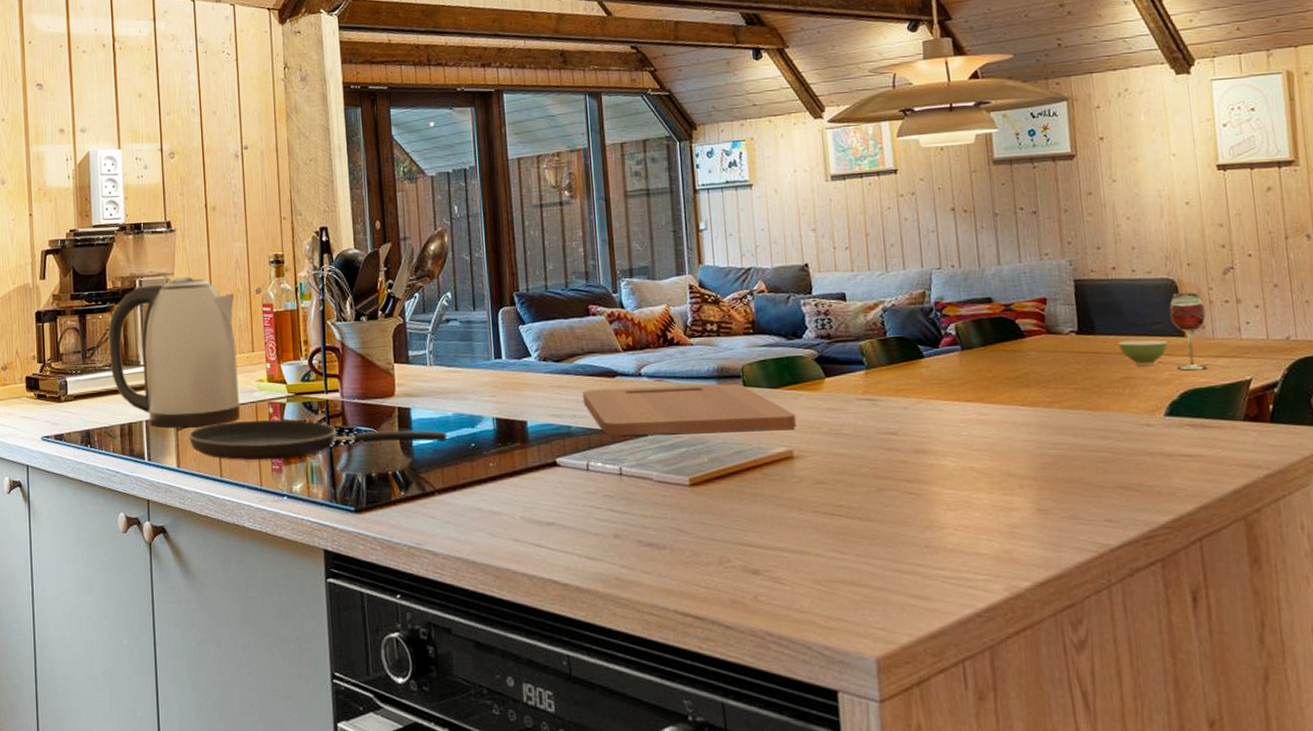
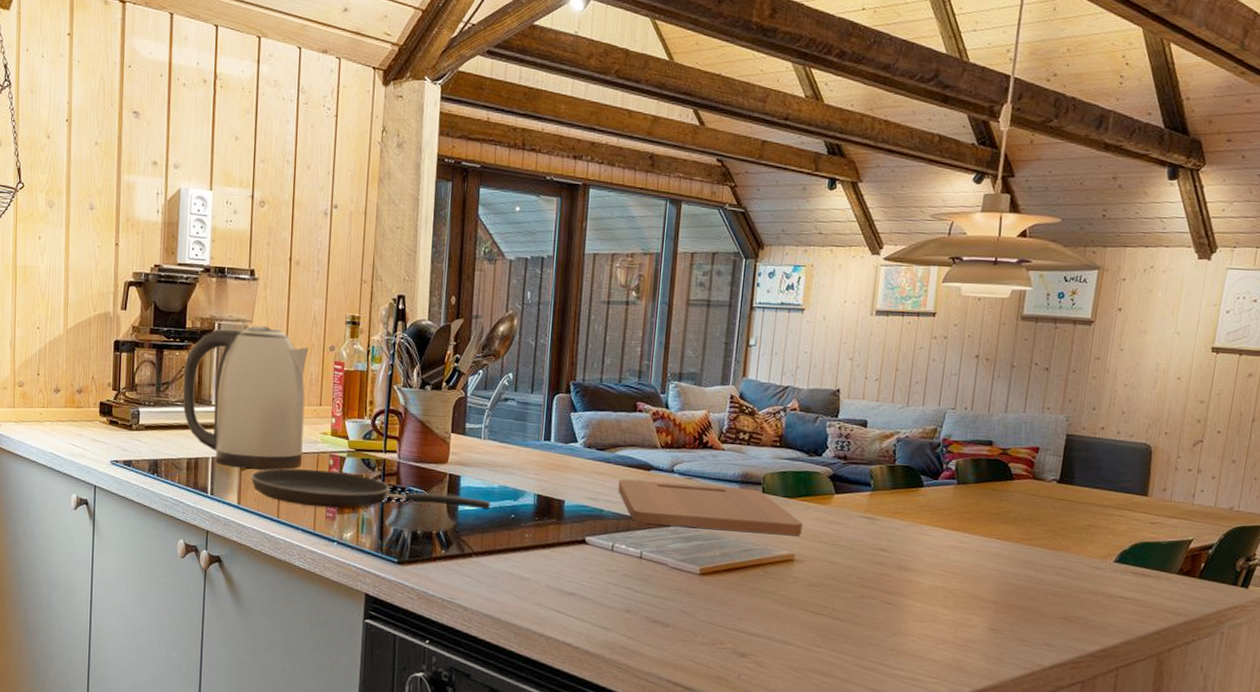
bowl: present [1118,339,1169,367] -> none [1090,493,1133,519]
wineglass: present [1169,293,1208,371] -> none [1134,458,1171,527]

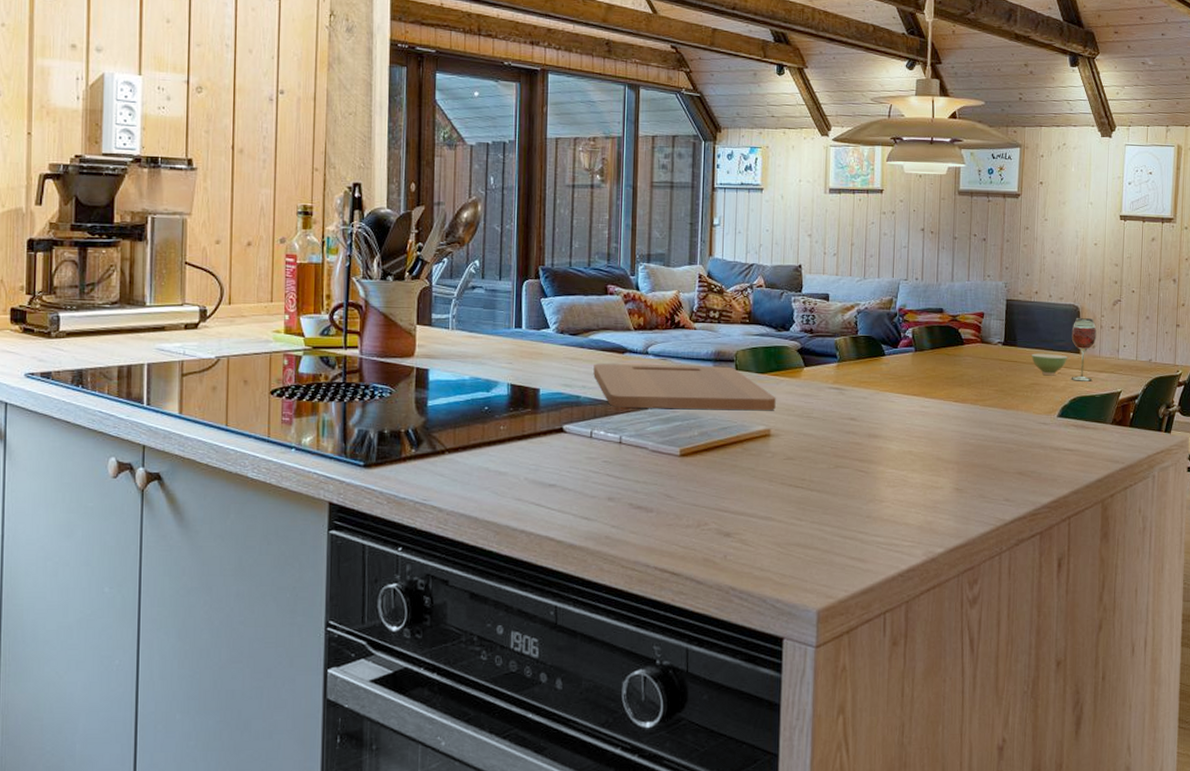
kettle: present [182,326,309,470] -> none [111,219,257,374]
frying pan: present [250,468,491,510] -> none [193,370,463,412]
bowl: none [1090,493,1133,519] -> present [1032,353,1068,376]
wineglass: none [1134,458,1171,527] -> present [1071,318,1097,382]

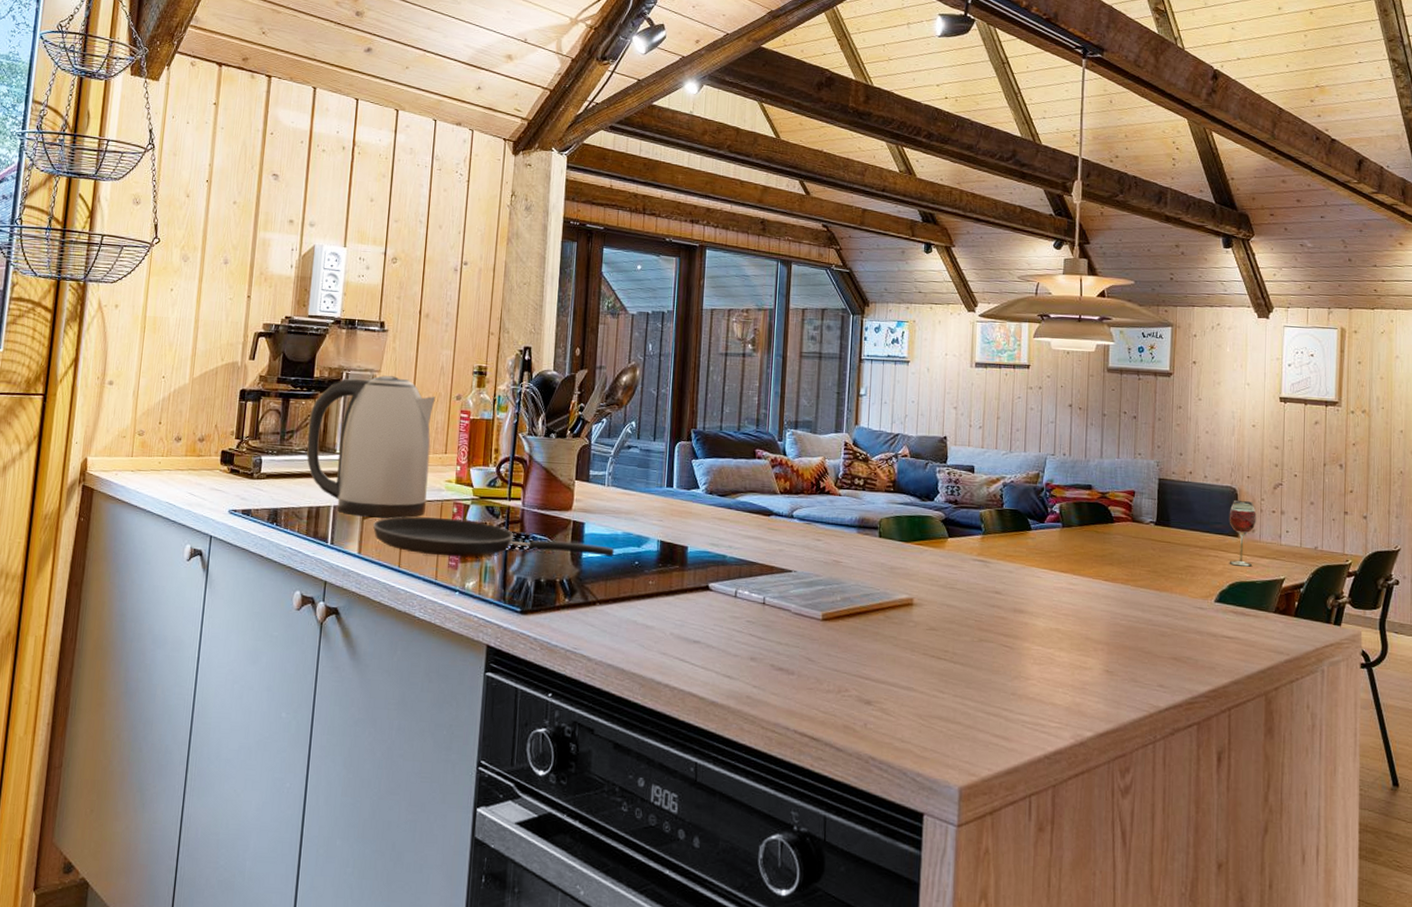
kettle: none [111,219,257,374] -> present [306,375,436,518]
frying pan: none [193,370,463,412] -> present [372,516,615,557]
cutting board: present [593,363,776,410] -> none [740,525,919,579]
bowl: present [1032,353,1068,376] -> none [1186,535,1226,559]

